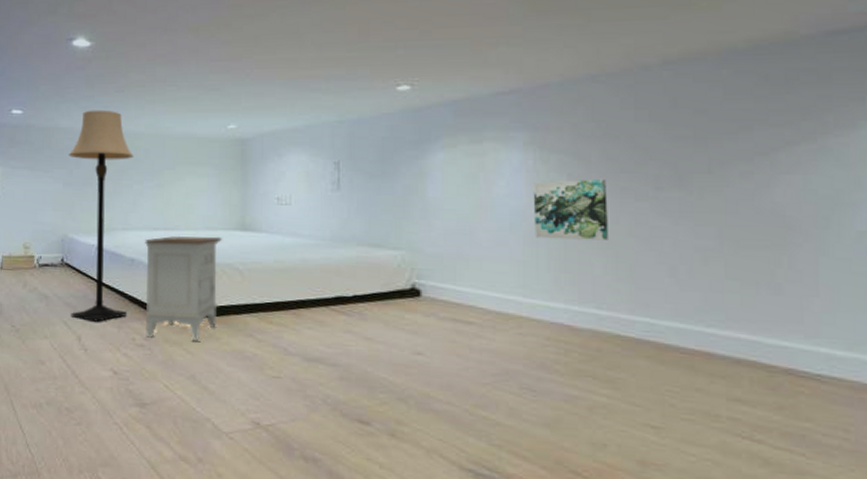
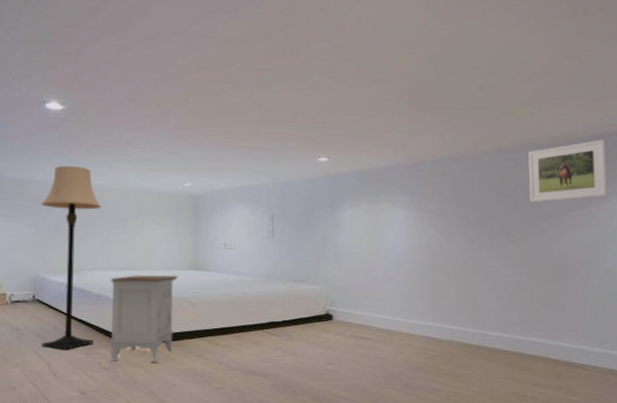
wall art: present [533,178,610,240] -> none [412,231,461,276]
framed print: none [715,36,856,135] -> present [528,139,607,203]

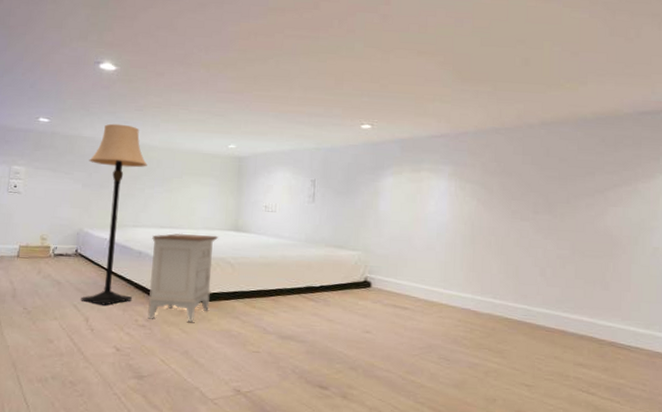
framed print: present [528,139,607,203] -> none [573,116,654,177]

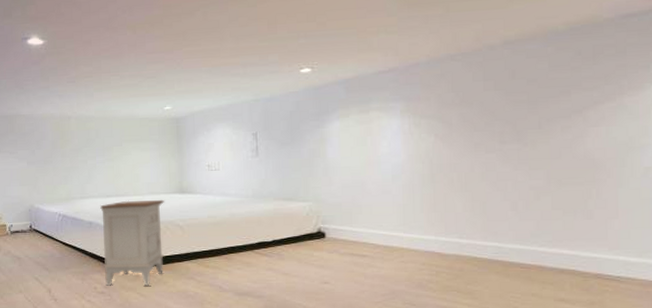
lamp: present [80,123,147,305] -> none [30,98,88,276]

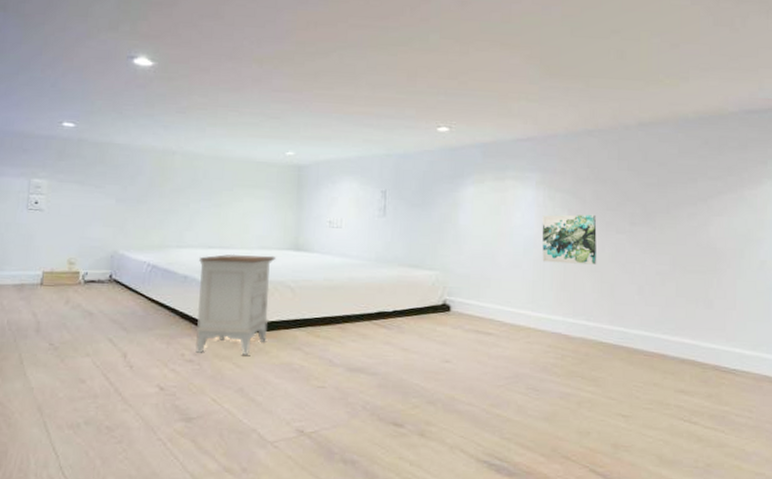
wall art: none [409,136,467,186] -> present [542,214,597,265]

